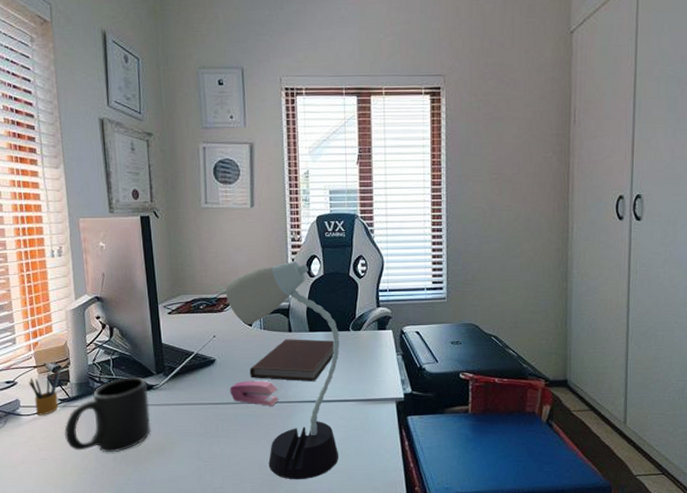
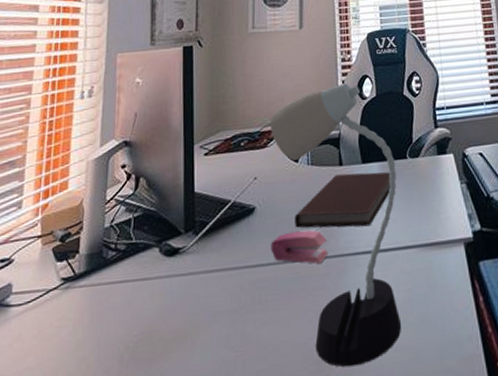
pencil box: present [28,367,61,415] -> none [27,234,70,304]
mug: present [64,377,152,453] -> none [61,239,173,352]

